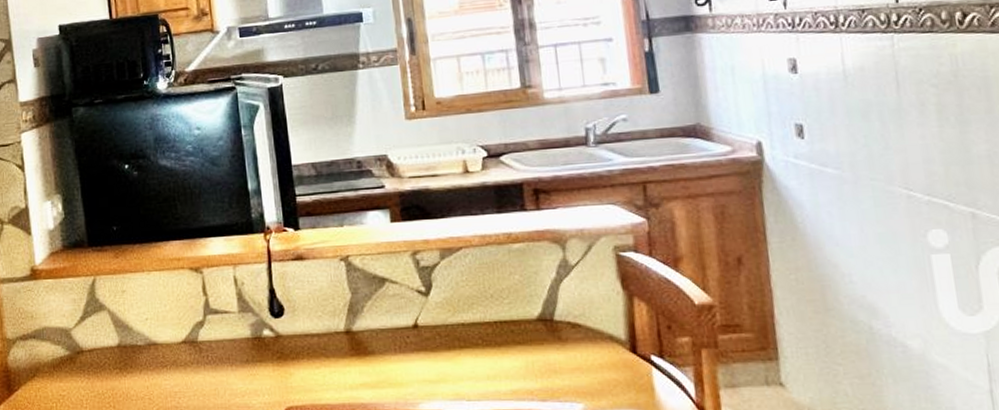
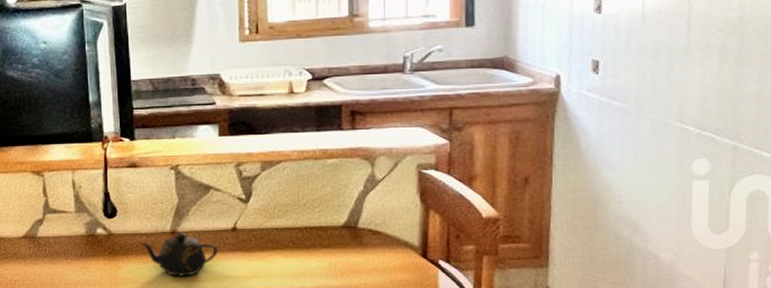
teapot: none [313,331,400,383] -> present [141,232,218,276]

